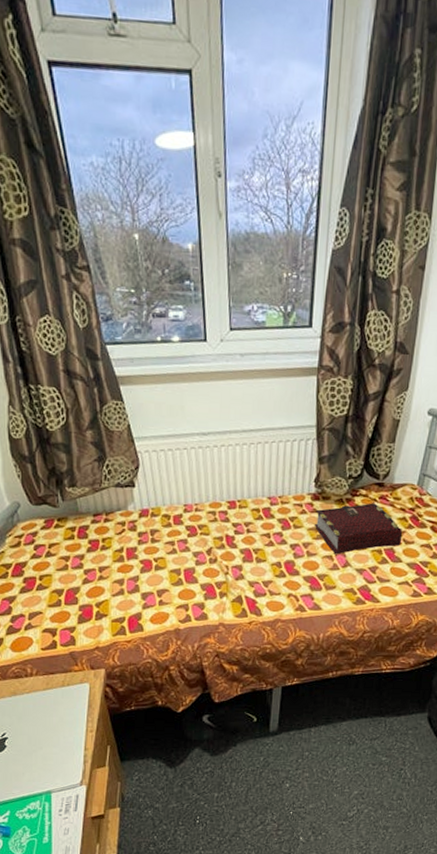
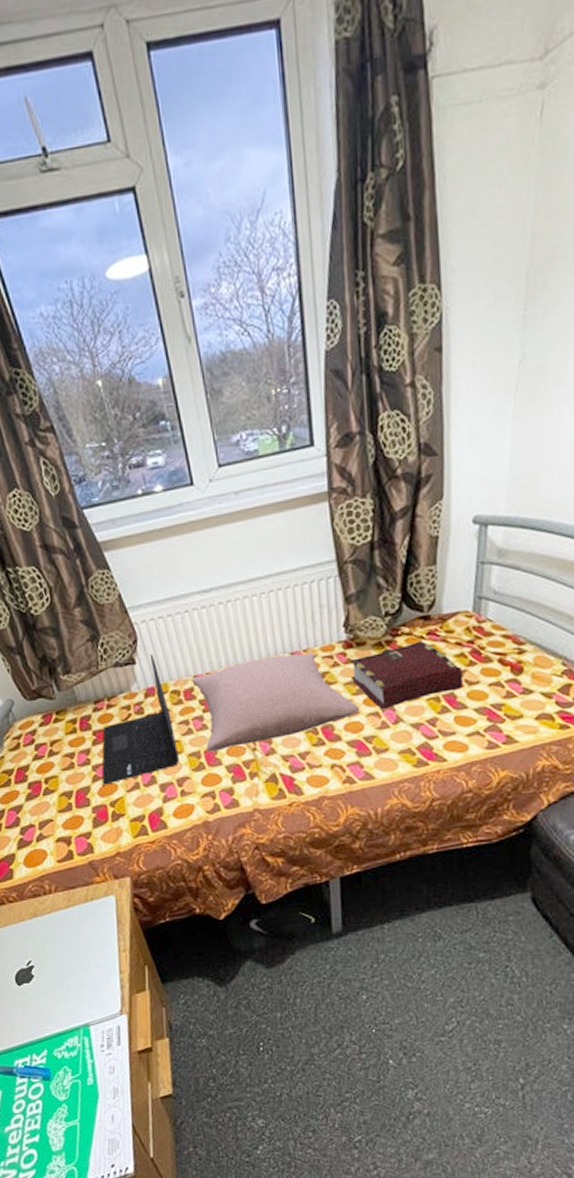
laptop: none [91,481,162,588] -> present [101,655,180,785]
pillow: none [182,497,318,571] -> present [192,652,360,752]

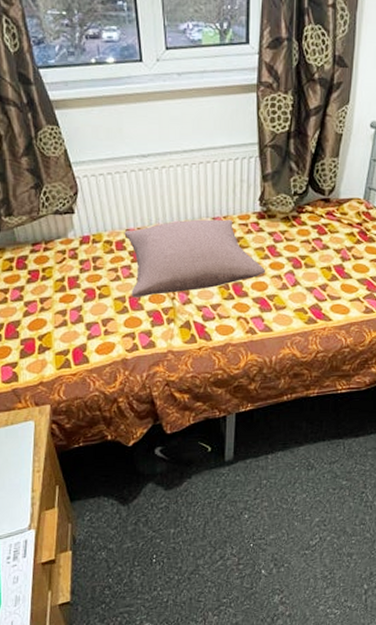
laptop: present [101,655,180,785] -> none [32,207,106,320]
book: present [349,641,463,710] -> none [260,219,351,274]

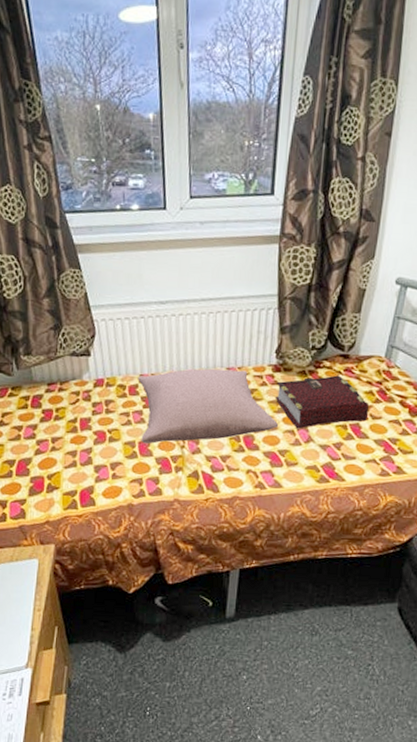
book: none [260,219,351,274] -> present [274,375,369,429]

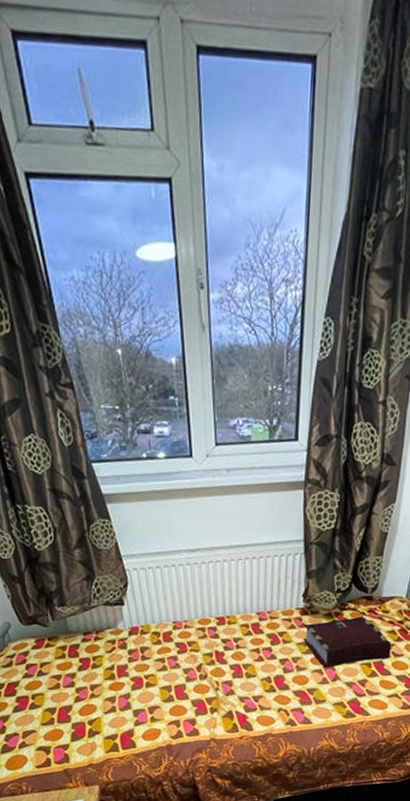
pillow: present [138,368,279,444] -> none [171,613,308,687]

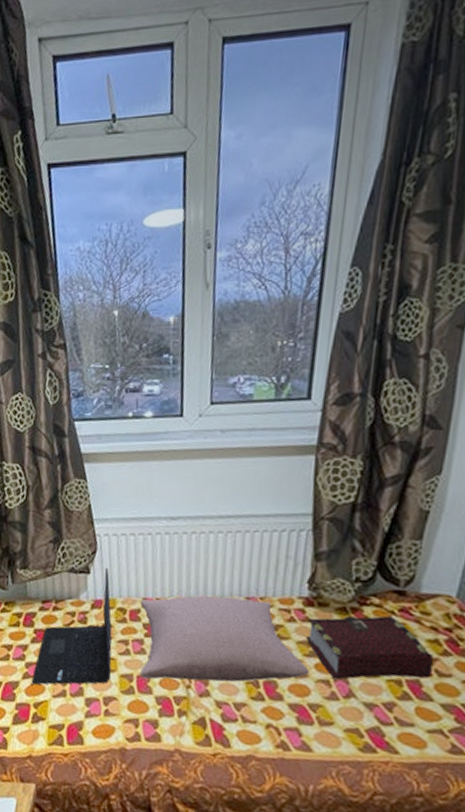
laptop: none [83,599,153,706] -> present [31,568,112,685]
pillow: none [171,613,308,687] -> present [139,595,310,682]

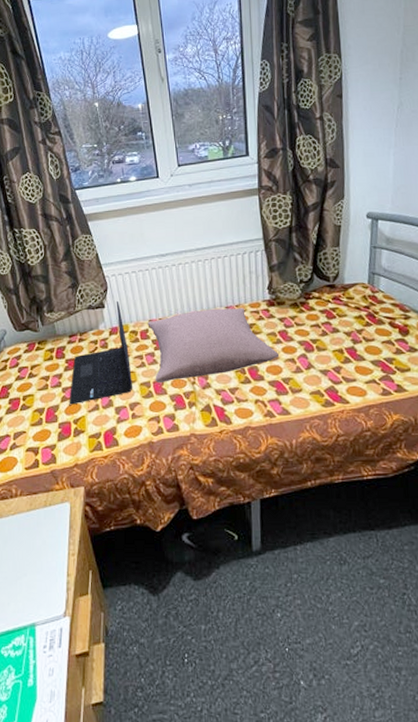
book: present [305,615,433,680] -> none [271,304,361,357]

